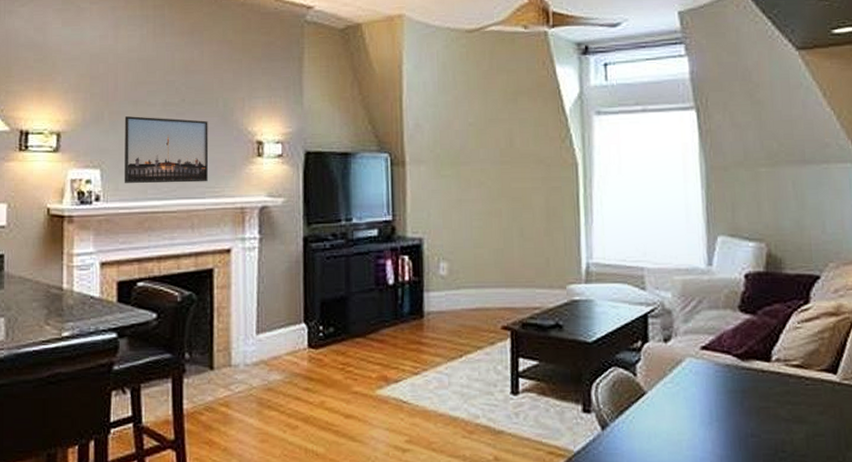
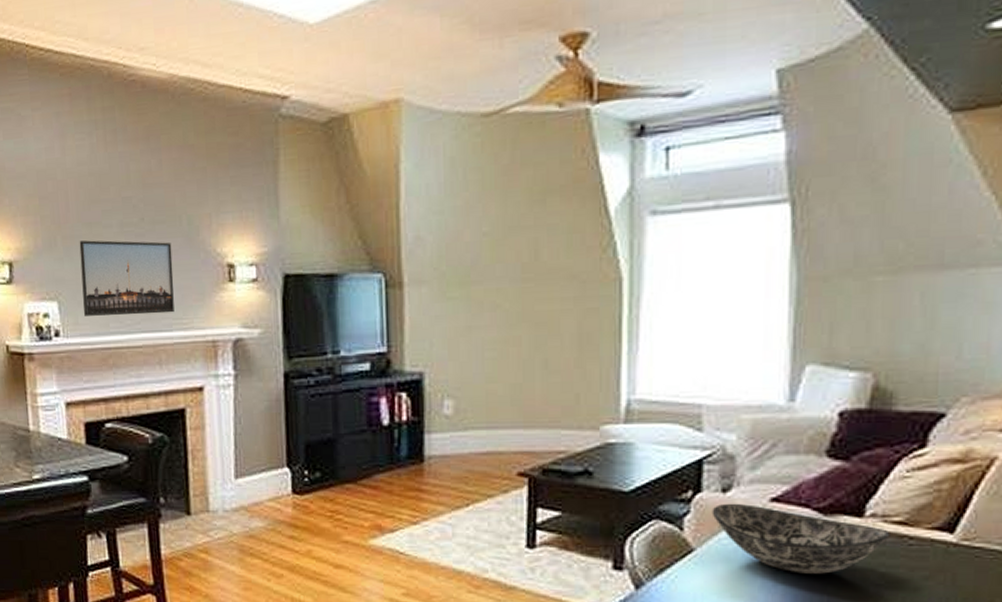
bowl: none [657,351,792,412] -> present [712,503,890,574]

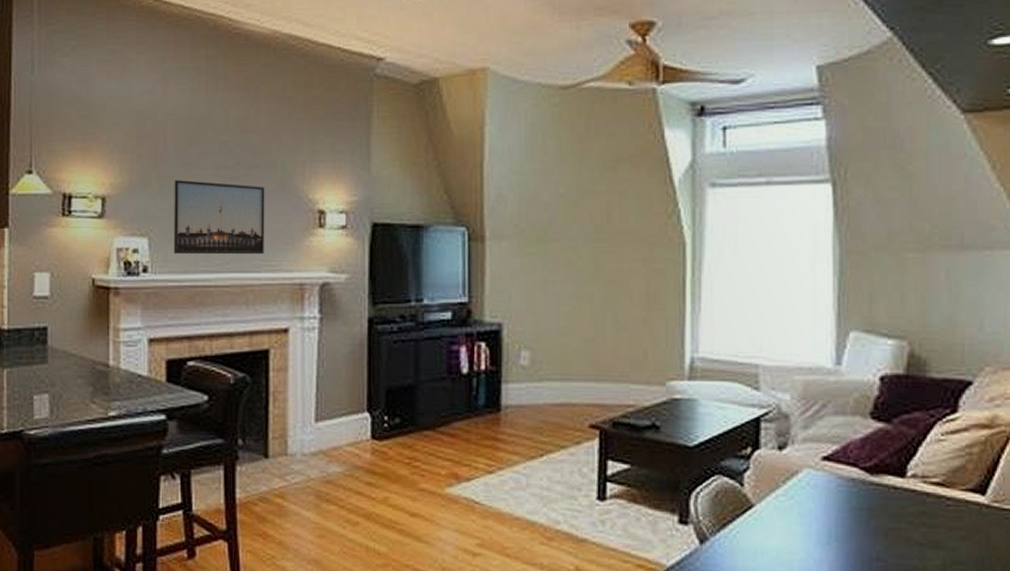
bowl: present [712,503,890,574] -> none [769,460,930,532]

